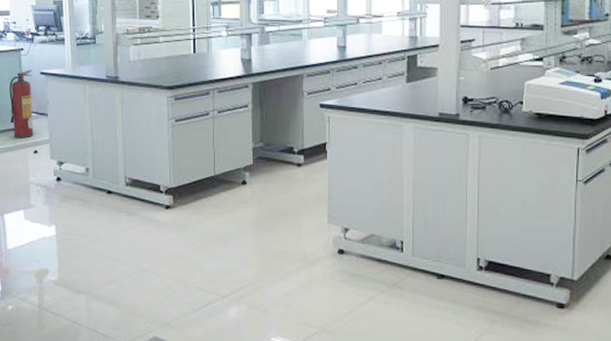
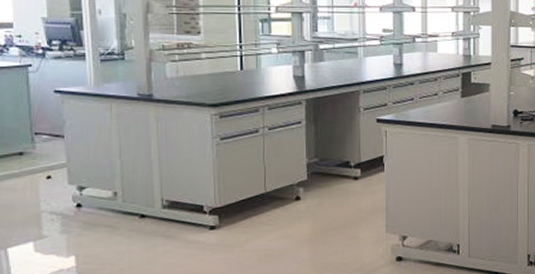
fire extinguisher: present [9,70,34,138] -> none [13,88,47,163]

